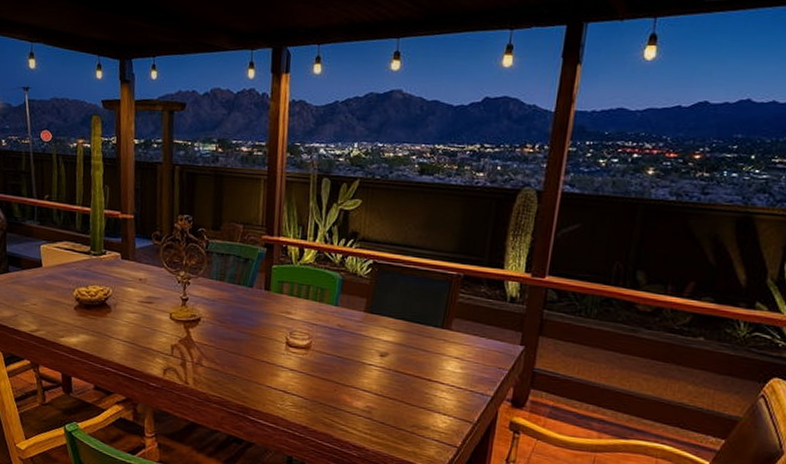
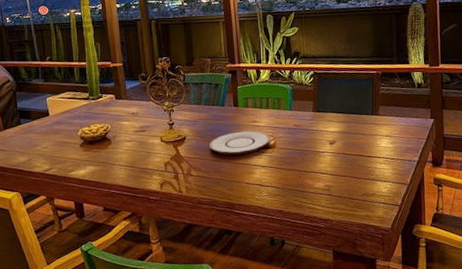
plate: none [228,321,305,351] -> present [210,131,270,155]

